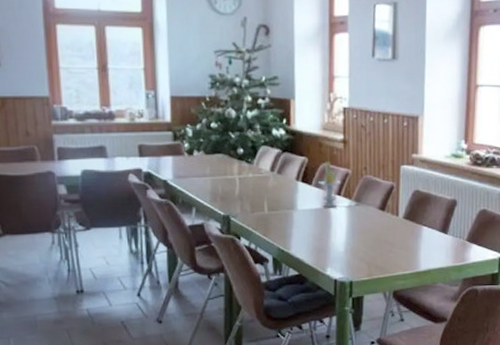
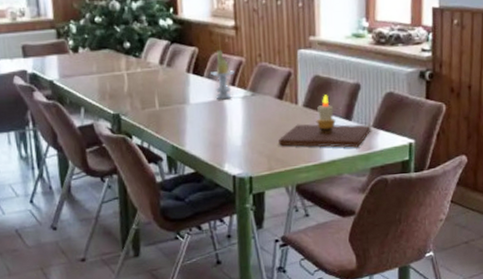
candle: none [379,209,465,259] -> present [279,95,371,148]

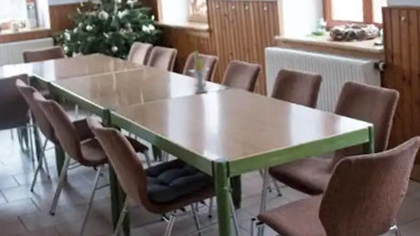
candle: present [279,95,371,148] -> none [251,86,334,133]

